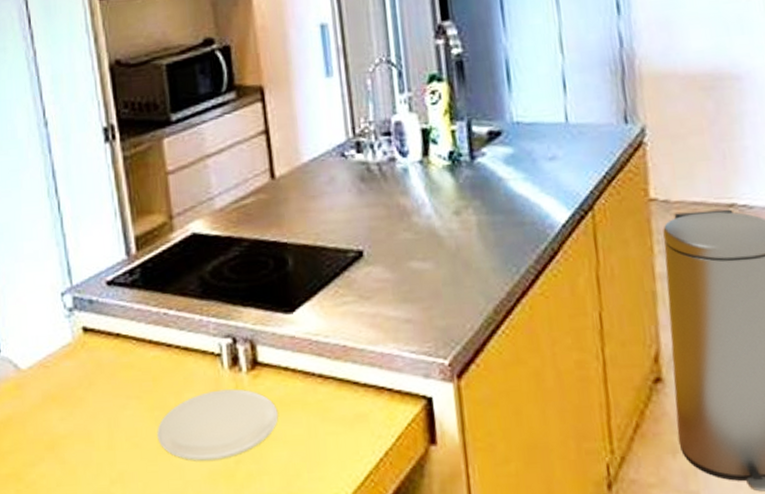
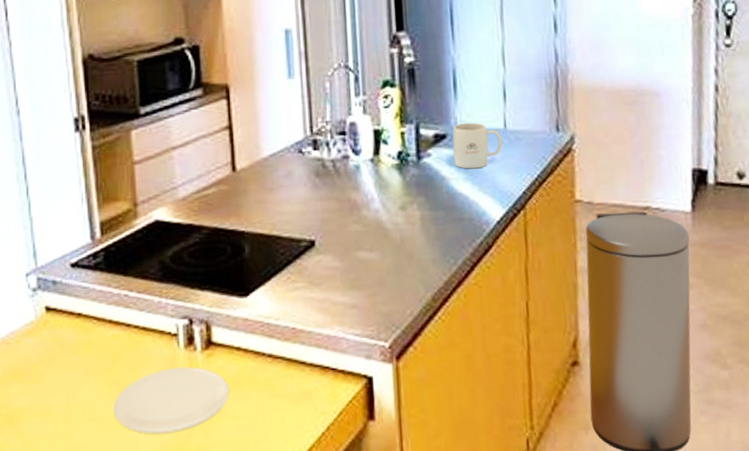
mug: none [507,116,565,169] -> present [451,122,503,169]

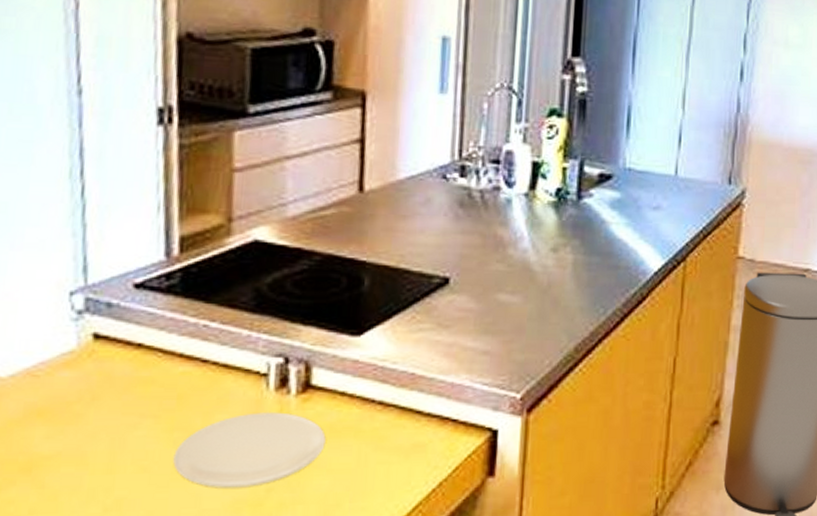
mug: present [451,122,503,169] -> none [616,164,671,215]

